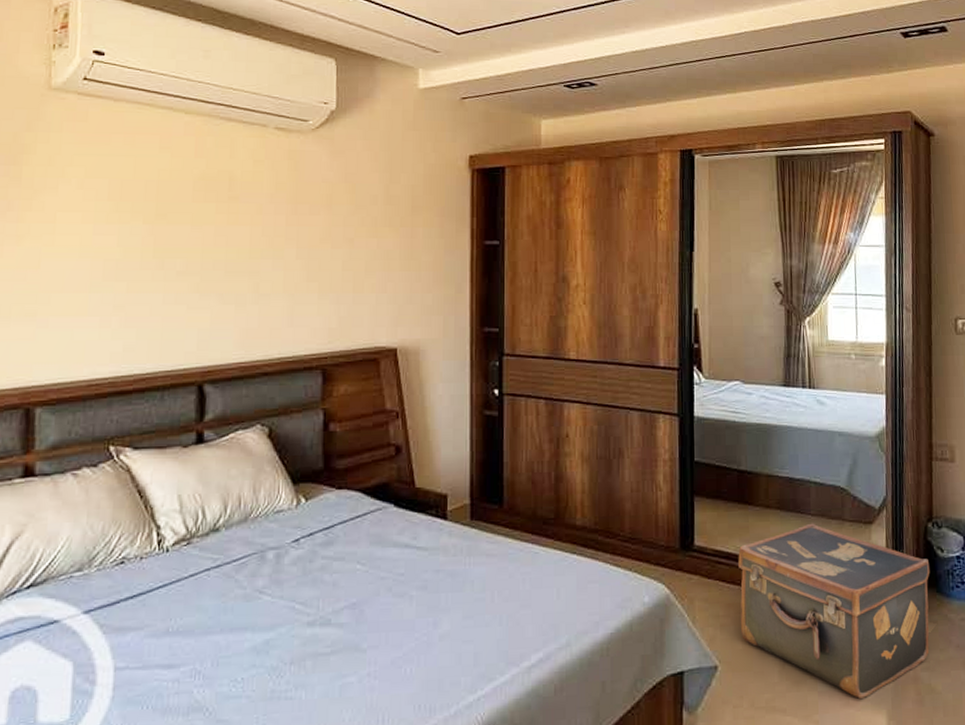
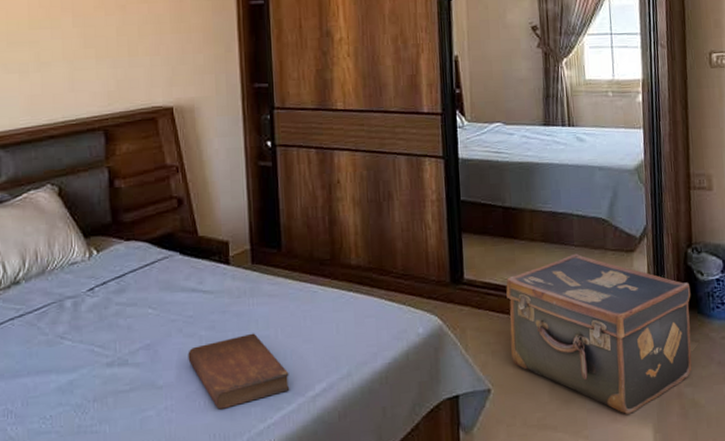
bible: none [396,595,504,678] -> present [188,333,290,410]

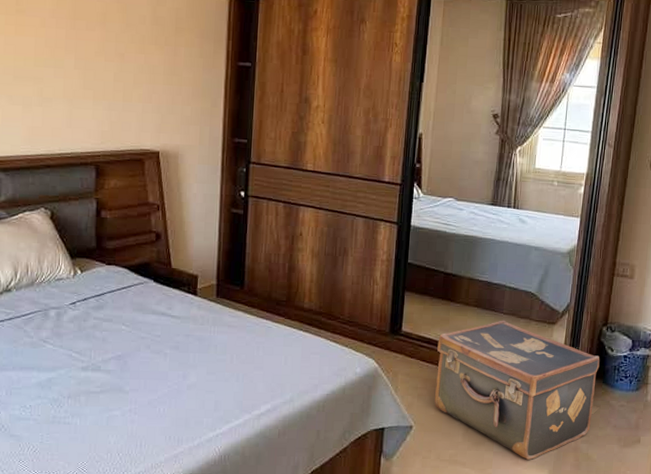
bible: present [188,333,290,410] -> none [153,356,240,417]

